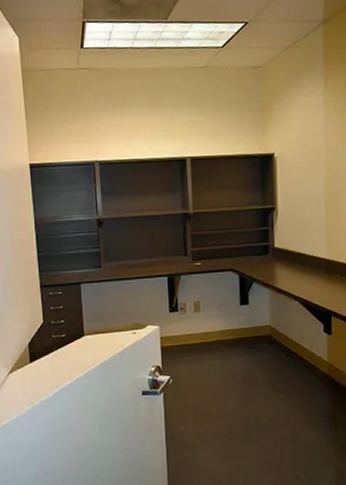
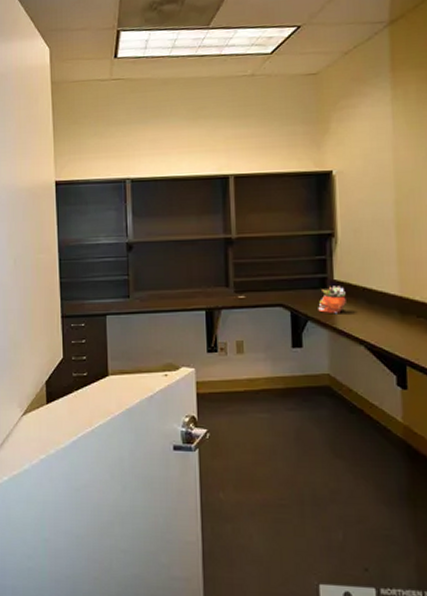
succulent planter: none [262,252,284,276] -> present [318,286,346,314]

